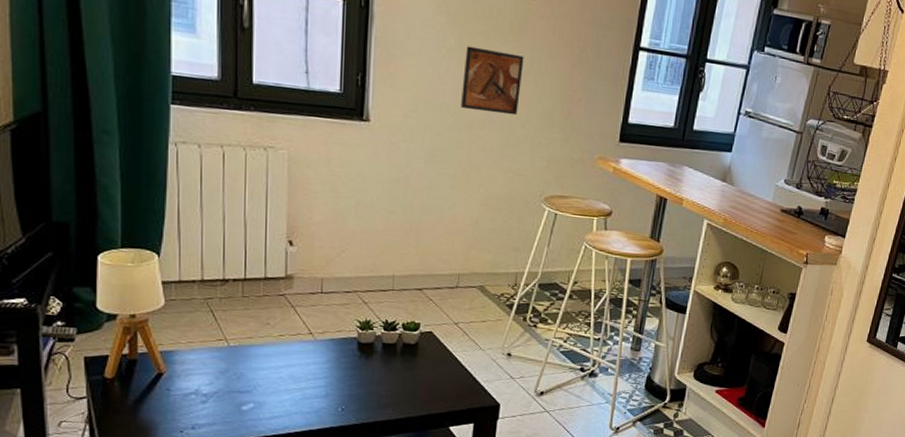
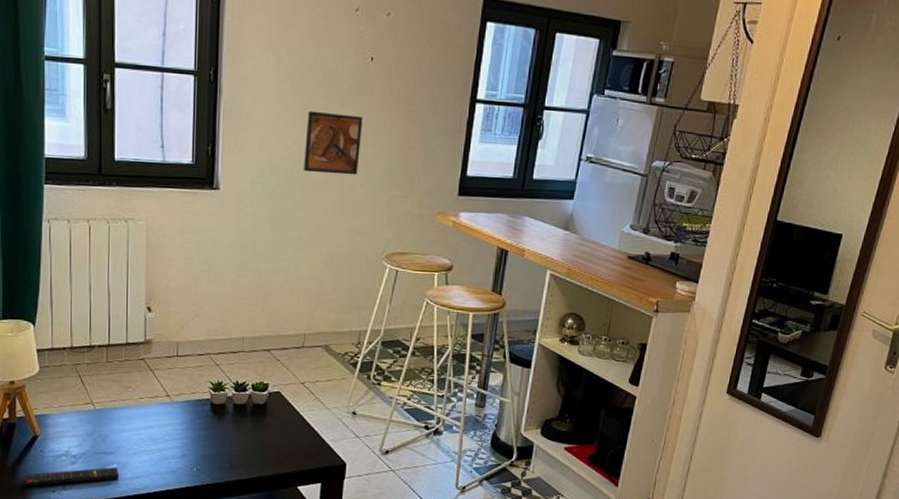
remote control: none [145,406,257,426] -> present [22,467,120,486]

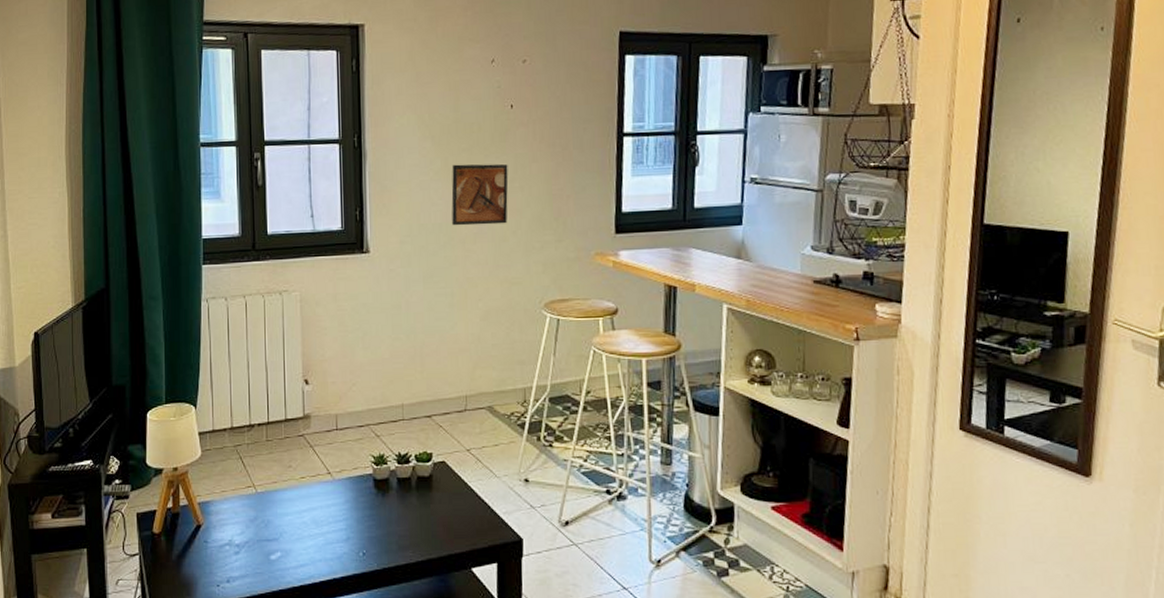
remote control: present [22,467,120,486] -> none [187,555,284,581]

